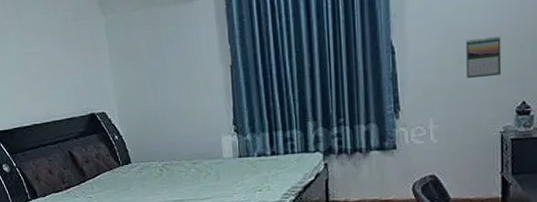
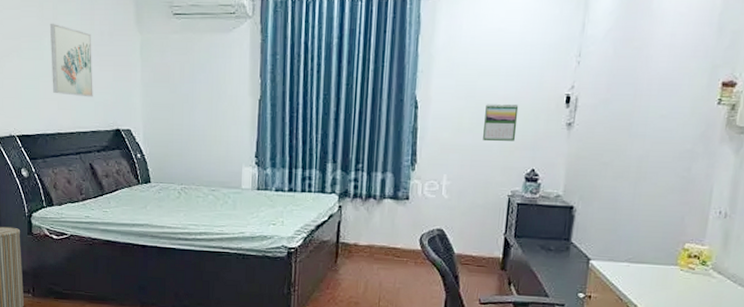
wall art: none [13,16,65,86] -> present [49,23,93,98]

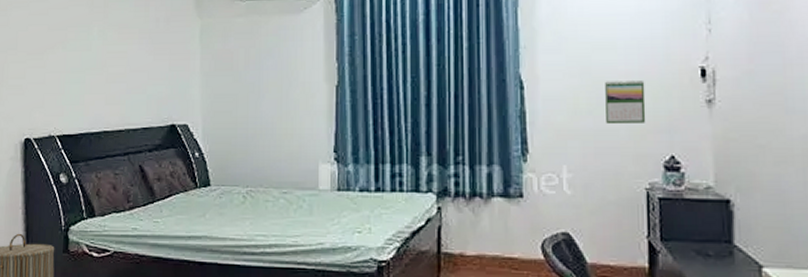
wall art: present [49,23,93,98] -> none [99,11,146,90]

